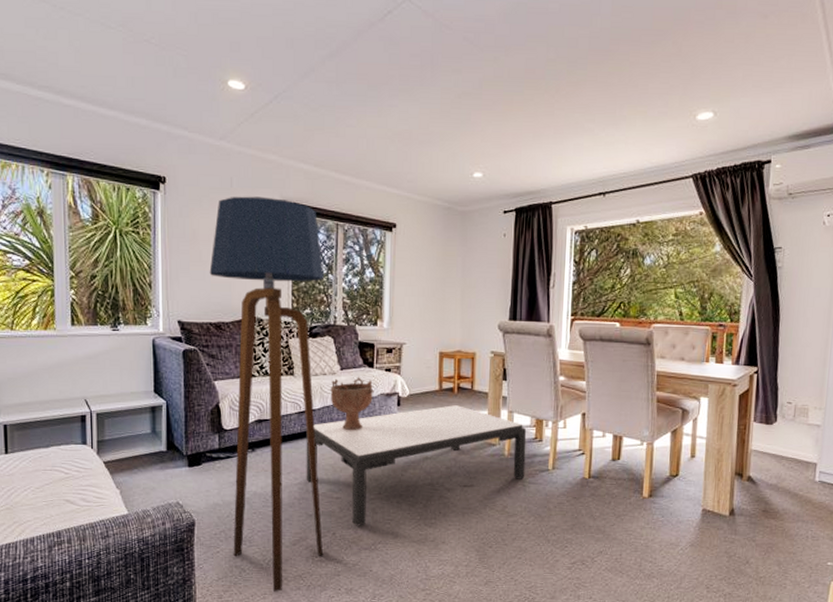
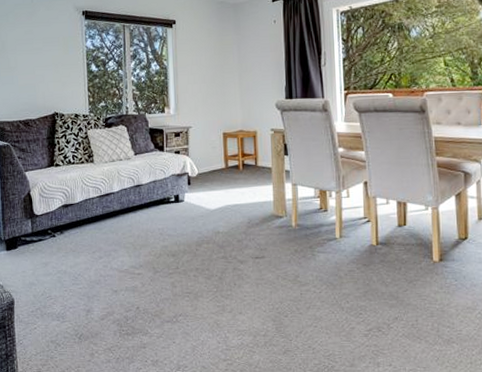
floor lamp: present [209,196,325,592] -> none [17,8,129,364]
coffee table: present [306,405,527,526] -> none [107,181,314,300]
decorative bowl: present [330,377,374,430] -> none [126,161,166,210]

